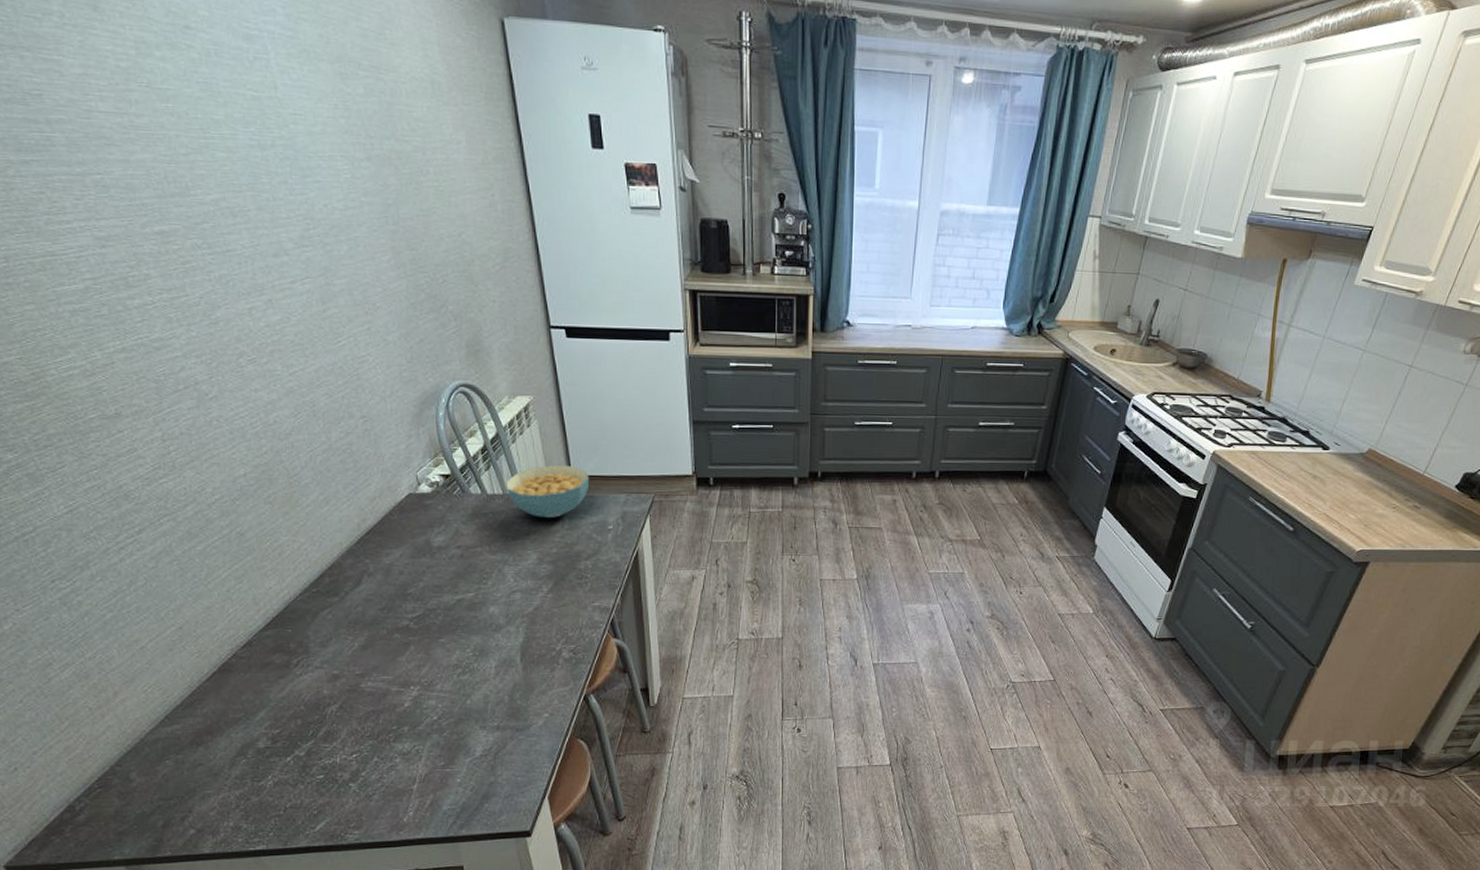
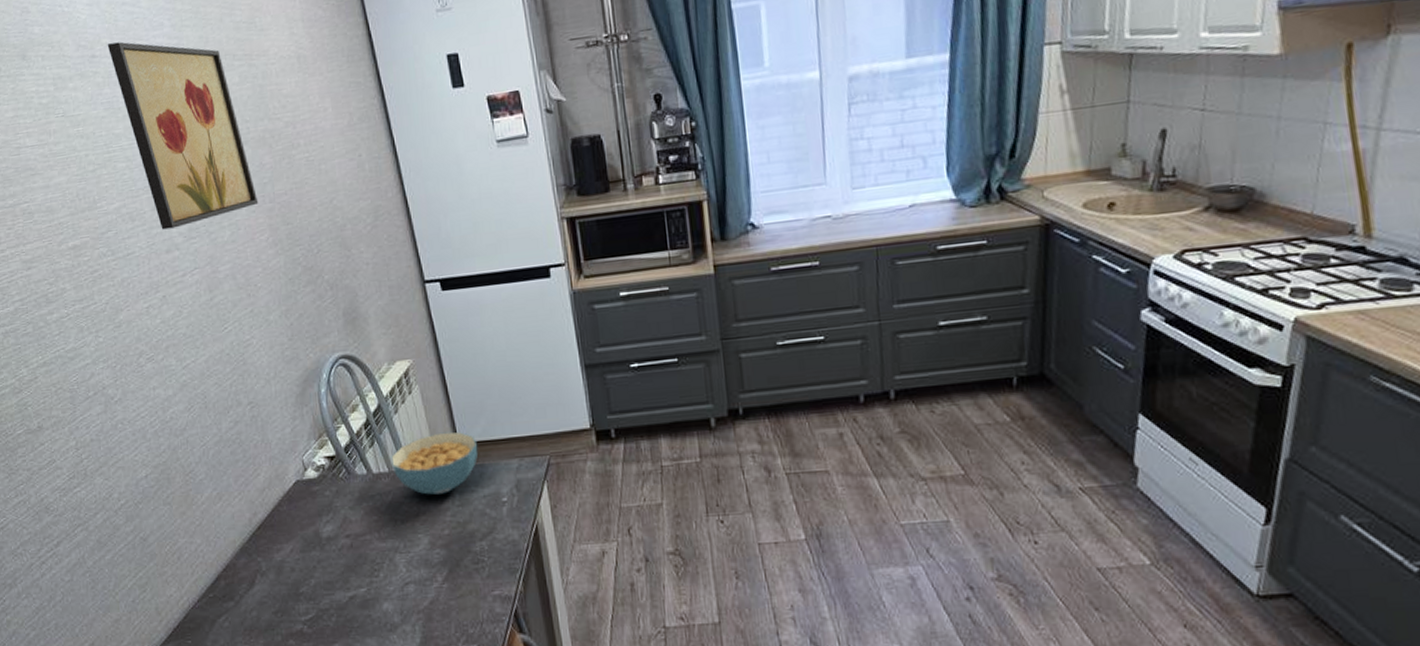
wall art: none [205,17,381,233] -> present [107,42,259,230]

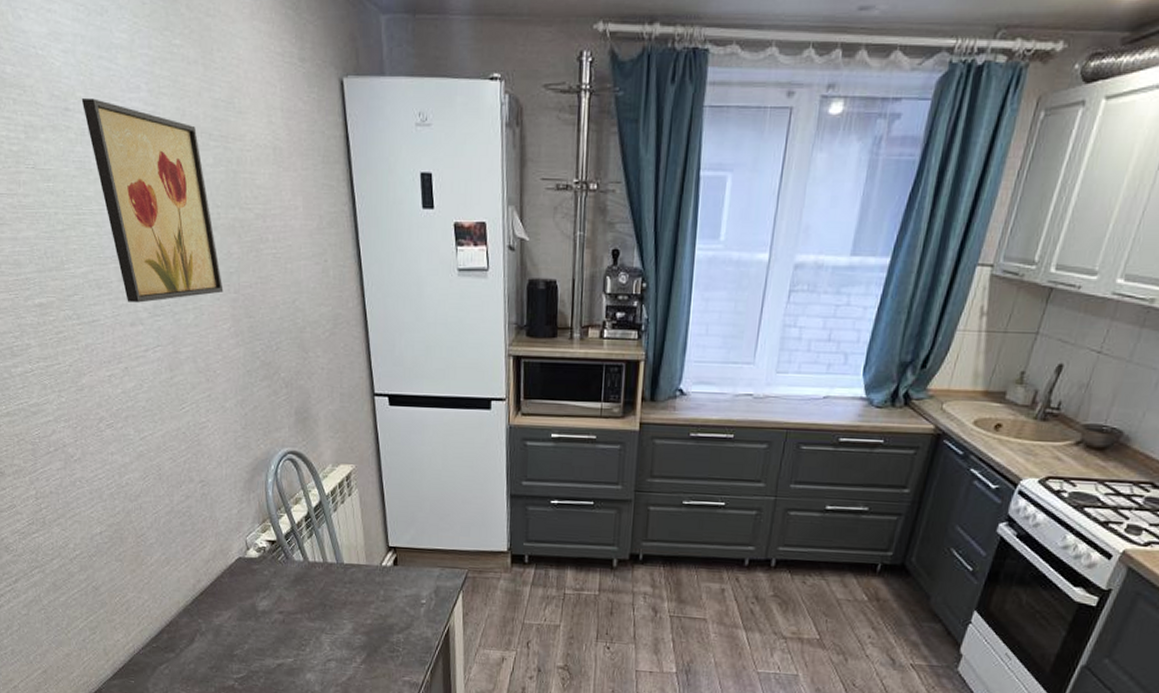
cereal bowl: present [391,432,479,495] -> none [327,534,406,589]

